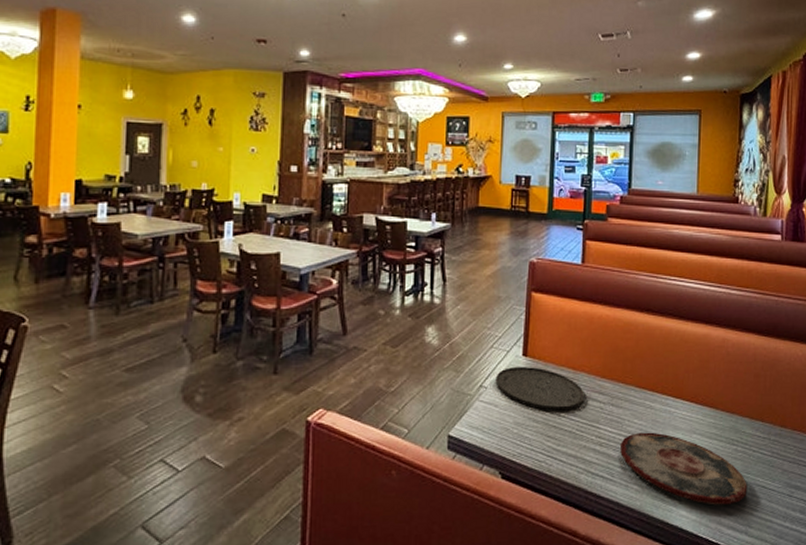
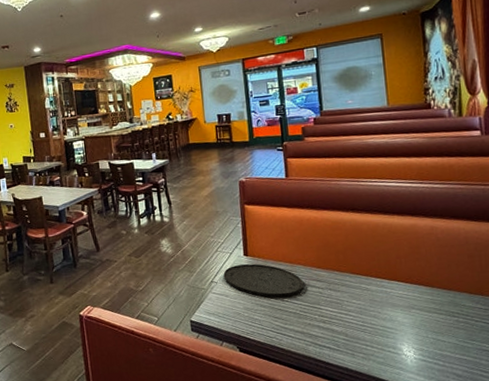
plate: present [620,432,747,505] -> none [342,309,474,369]

